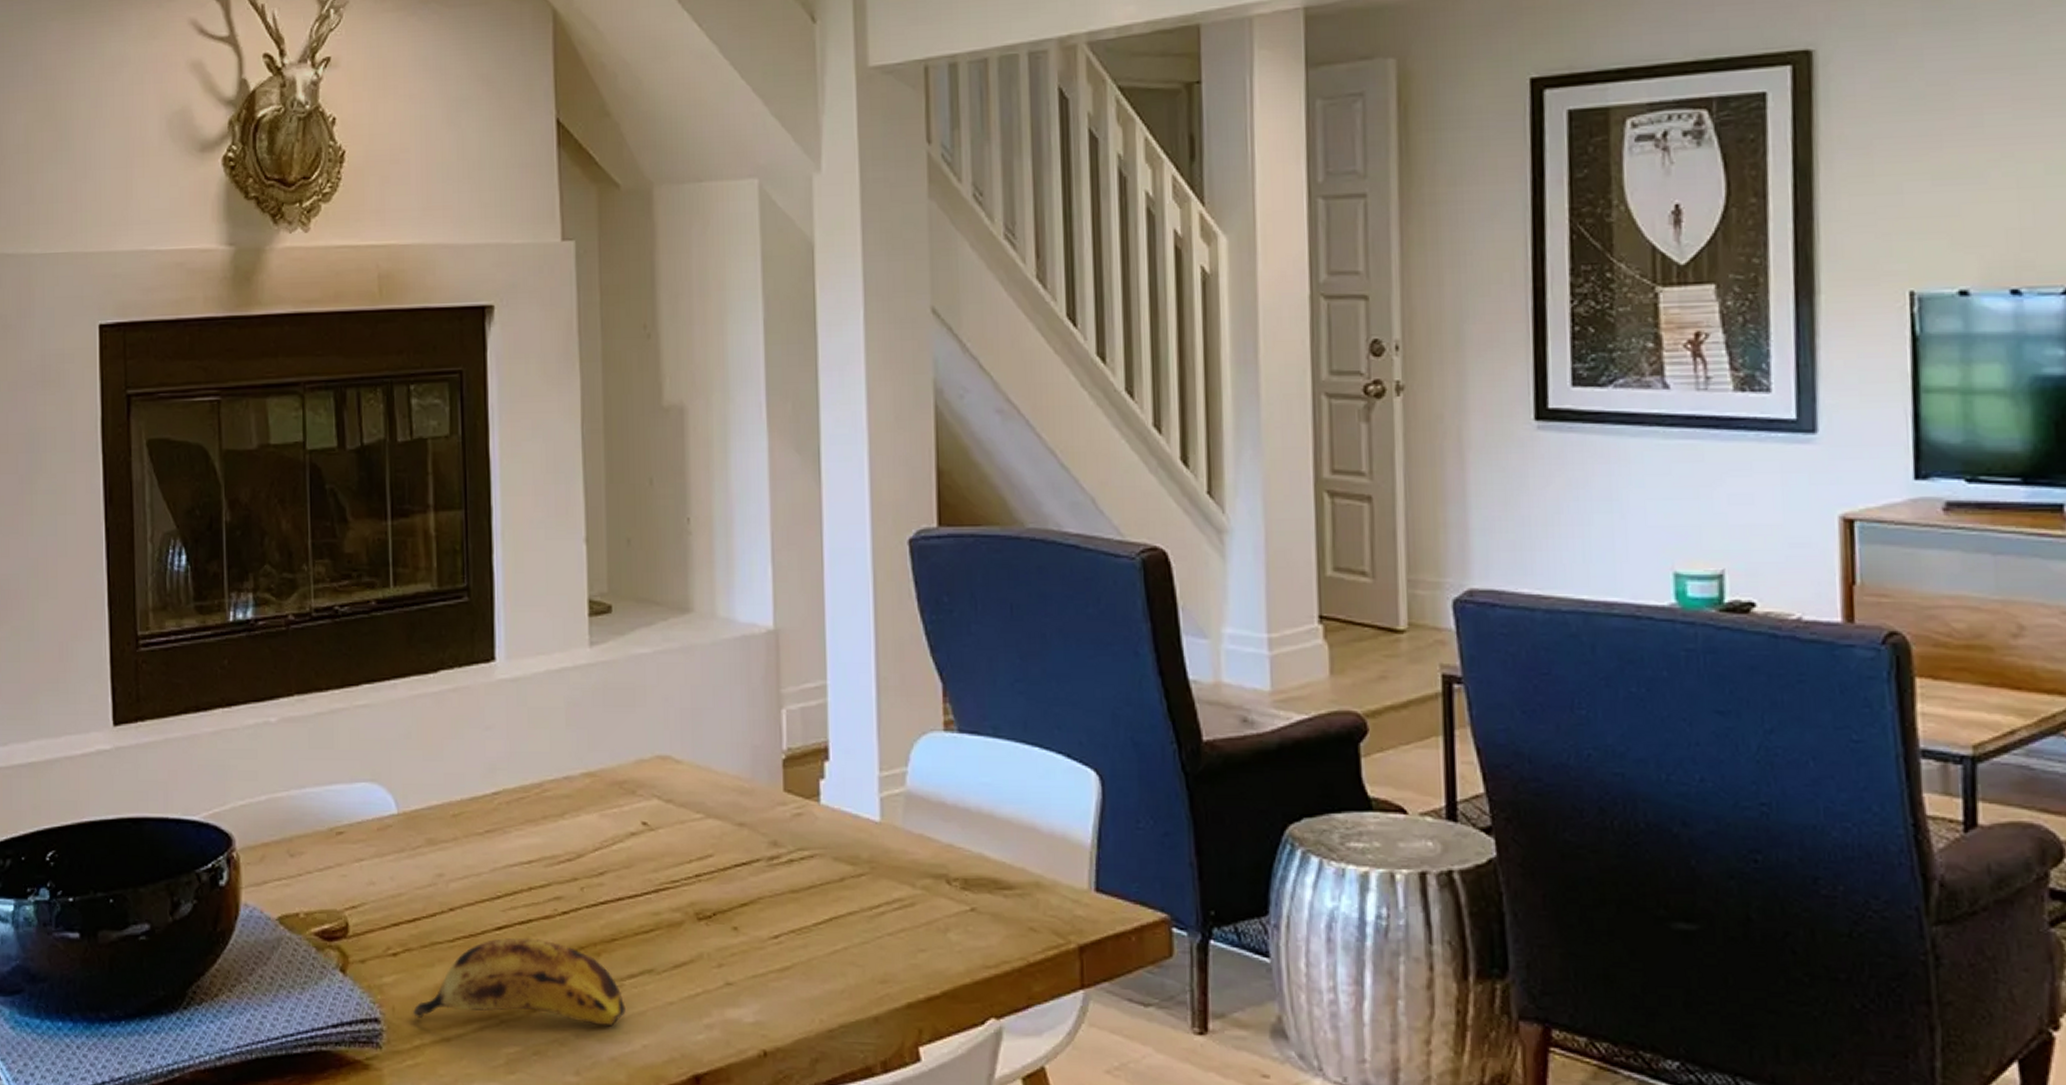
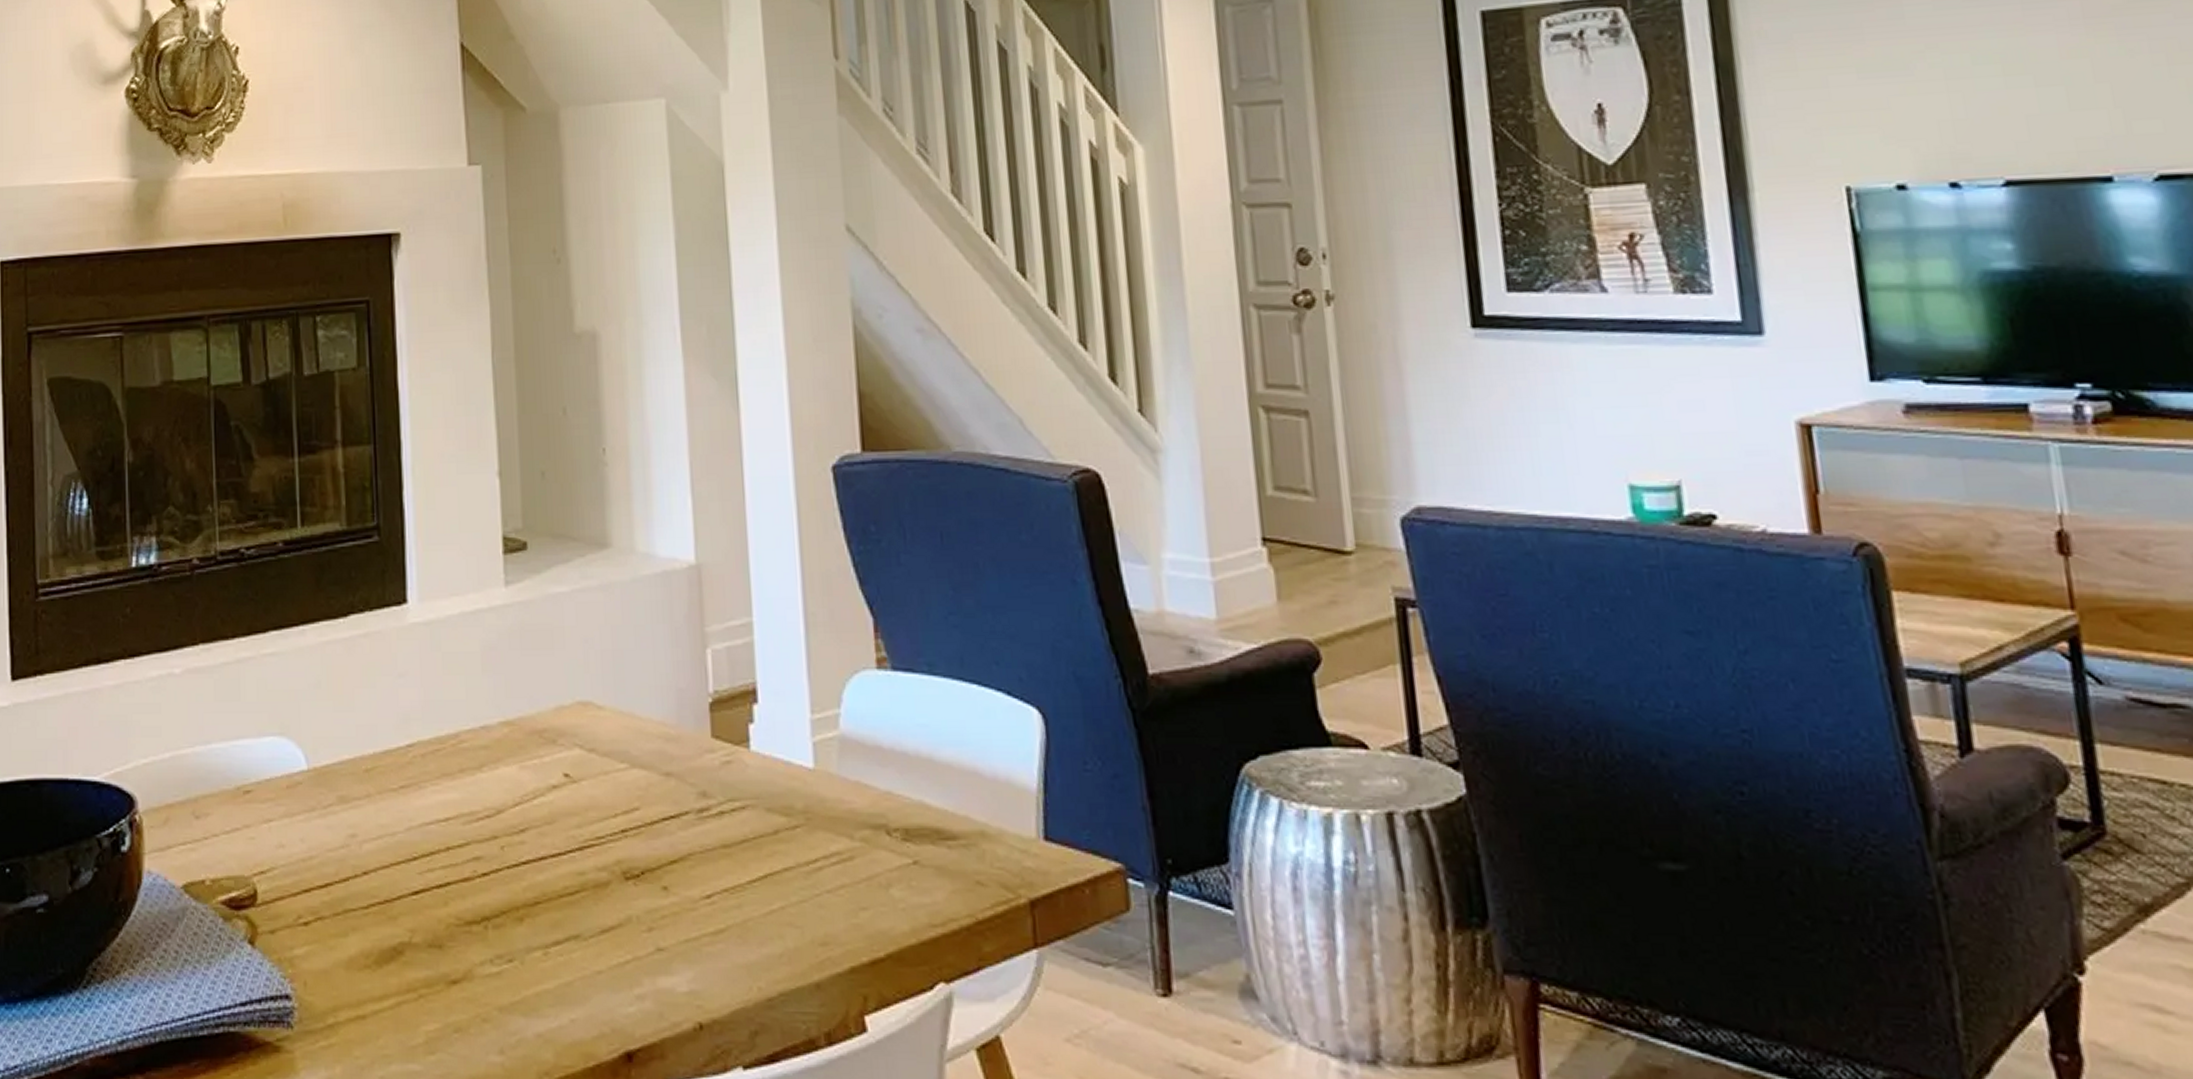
banana: present [412,937,626,1027] -> none [325,902,551,999]

